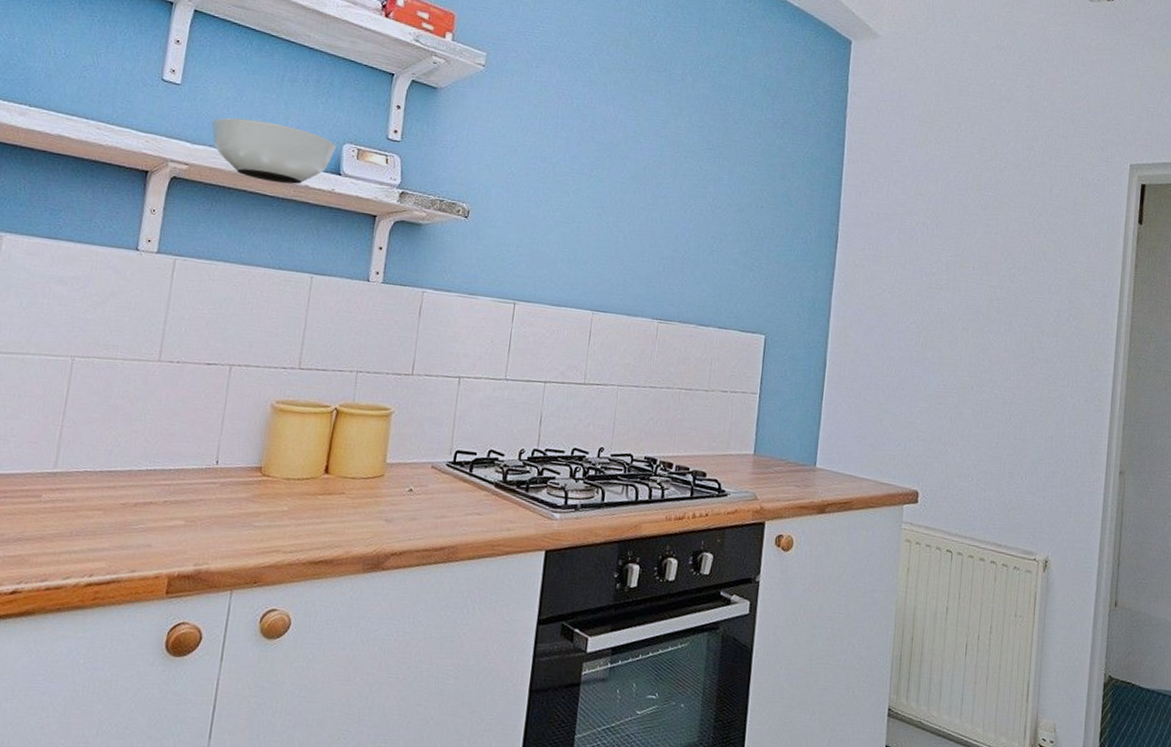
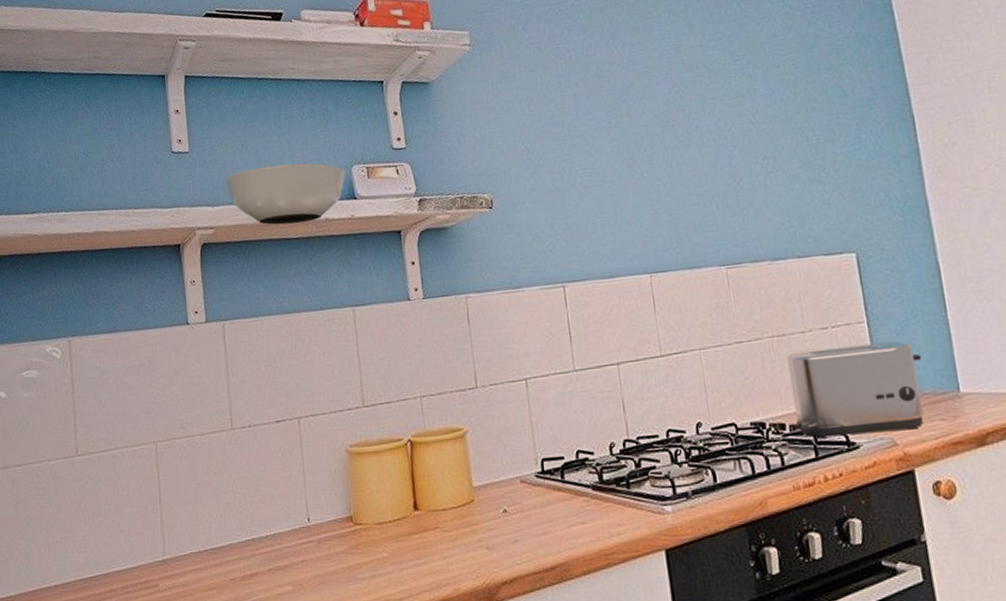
toaster: none [682,406,794,490] -> present [787,341,924,438]

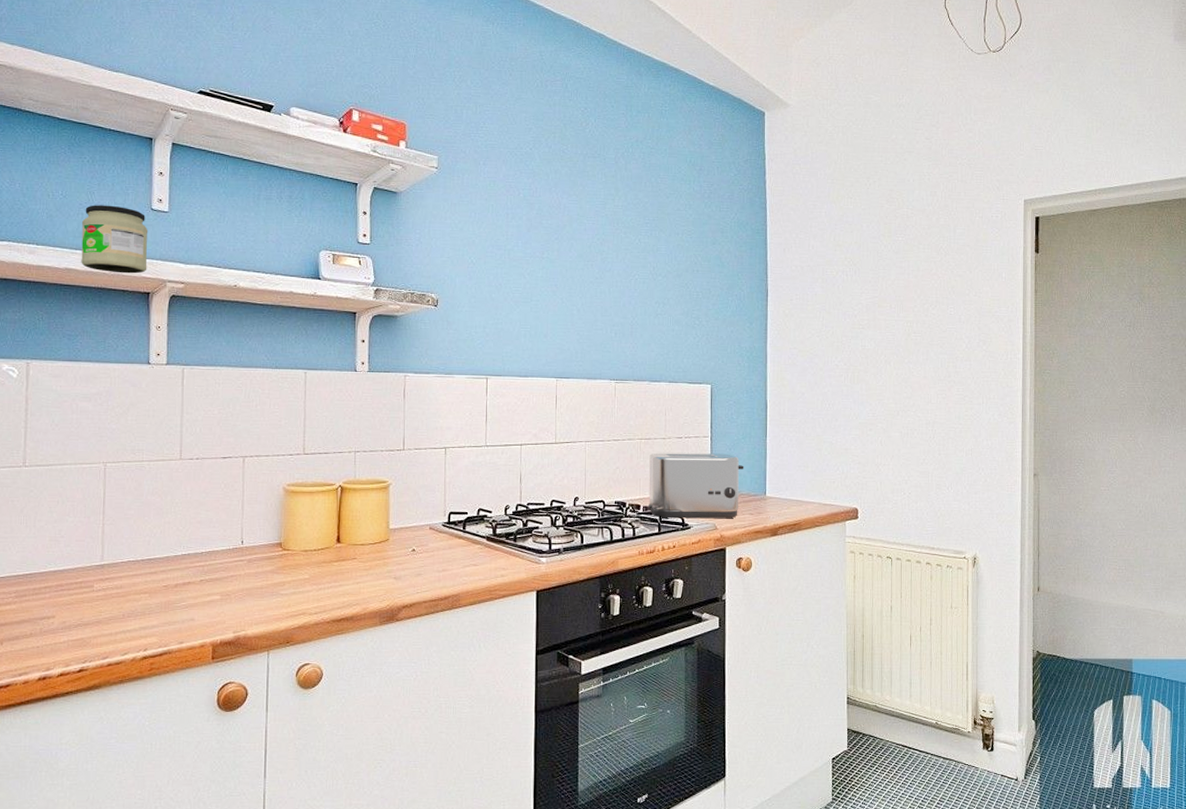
jar: none [106,155,175,229] -> present [81,205,149,274]
bowl: present [225,163,346,225] -> none [200,237,313,292]

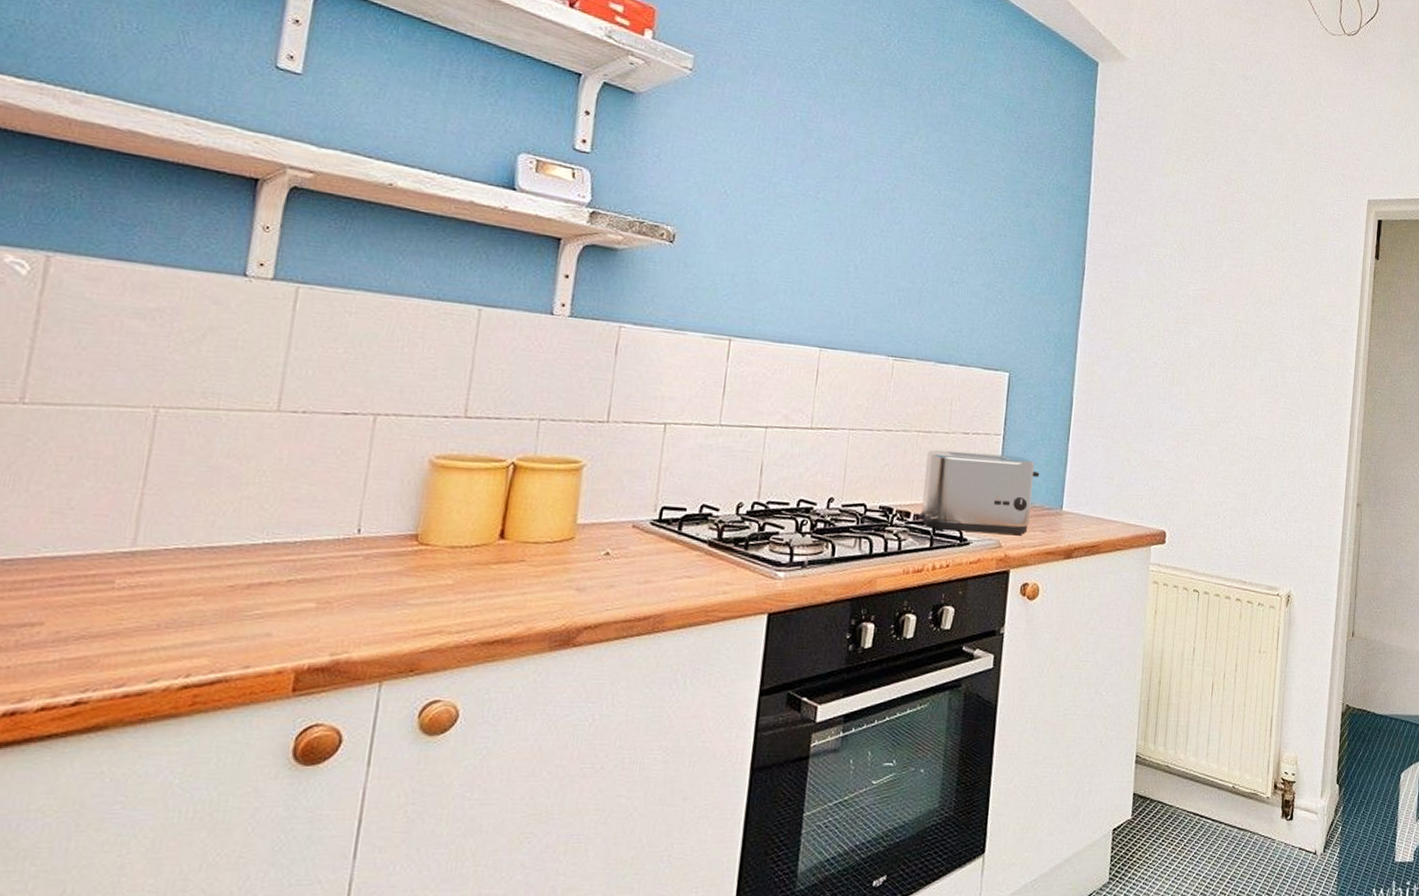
jar: present [81,205,149,274] -> none [155,49,268,152]

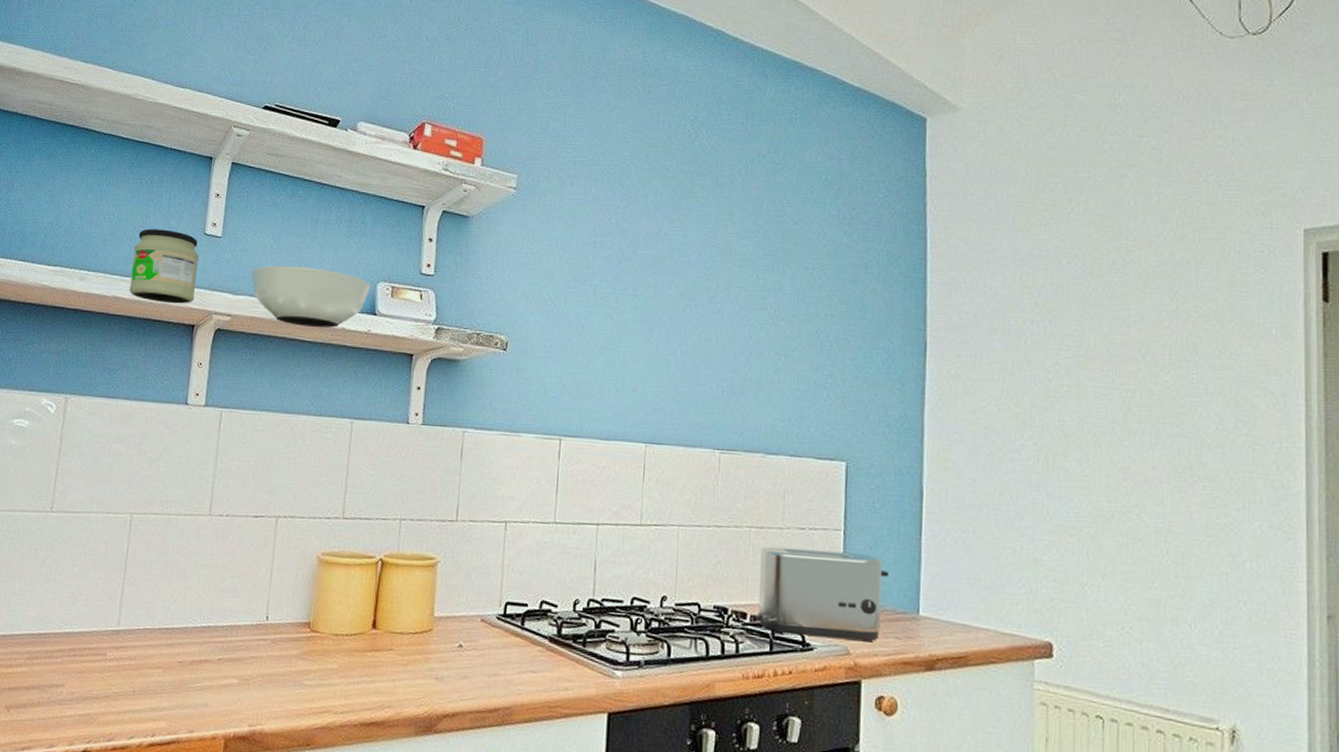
jar: none [155,49,268,152] -> present [129,229,200,304]
bowl: none [344,117,509,200] -> present [251,265,371,328]

